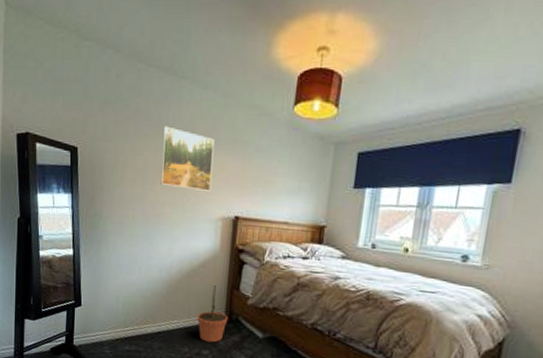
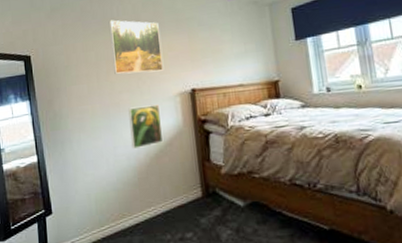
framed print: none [166,222,200,264] -> present [128,104,164,150]
decorative plant: present [197,285,228,343] -> none [174,161,206,224]

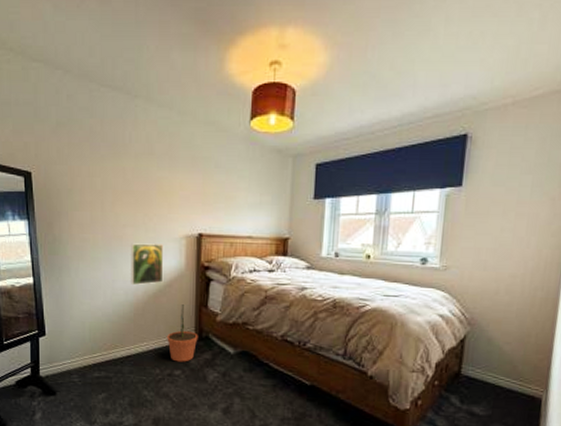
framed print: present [109,20,164,75] -> none [120,146,173,210]
decorative plant: none [174,161,206,224] -> present [167,304,198,362]

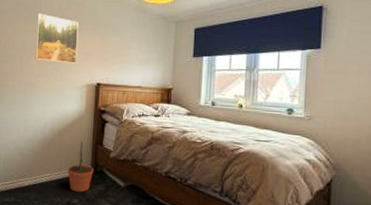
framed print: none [120,146,173,210] -> present [35,13,78,64]
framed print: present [131,243,164,286] -> none [40,89,69,125]

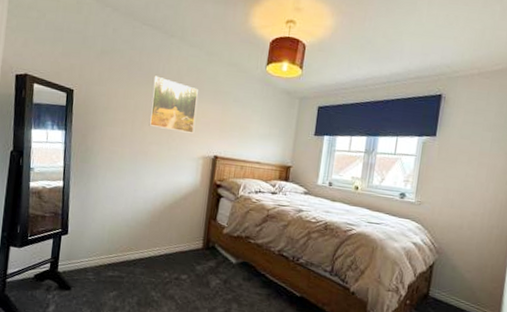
decorative plant: present [67,142,94,192] -> none [177,216,206,268]

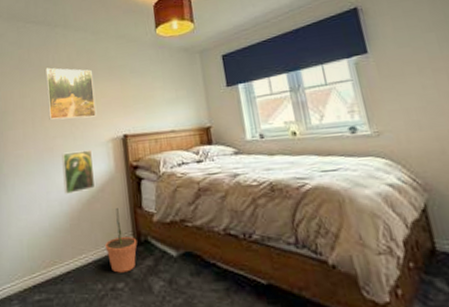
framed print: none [151,159,183,196] -> present [62,150,96,195]
decorative plant: none [177,216,206,268] -> present [105,208,138,273]

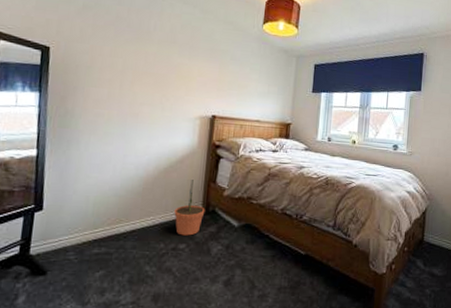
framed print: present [45,67,97,120] -> none [139,33,193,93]
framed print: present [62,150,96,195] -> none [143,120,179,161]

